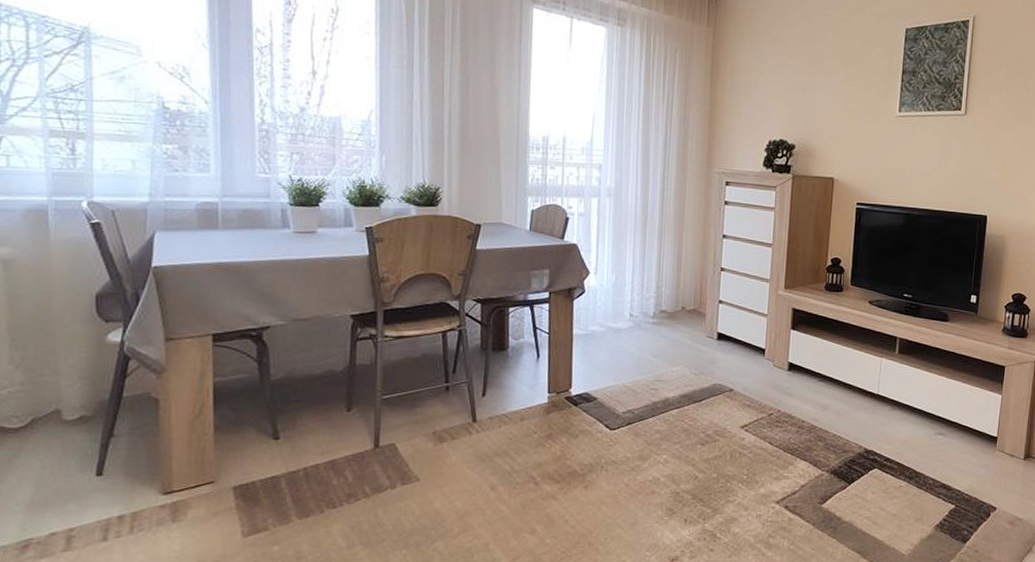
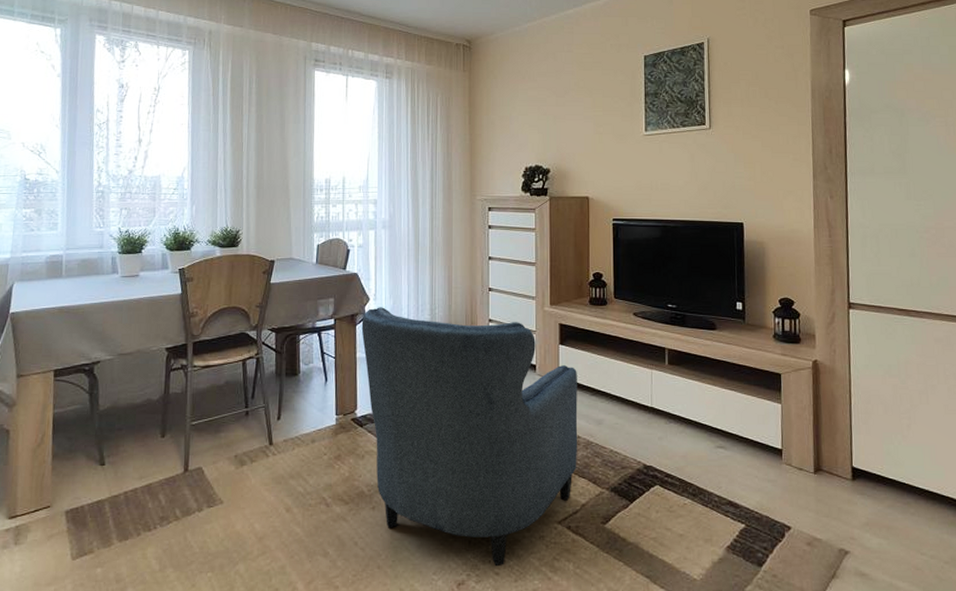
armchair: none [579,282,807,544] -> present [361,307,578,567]

